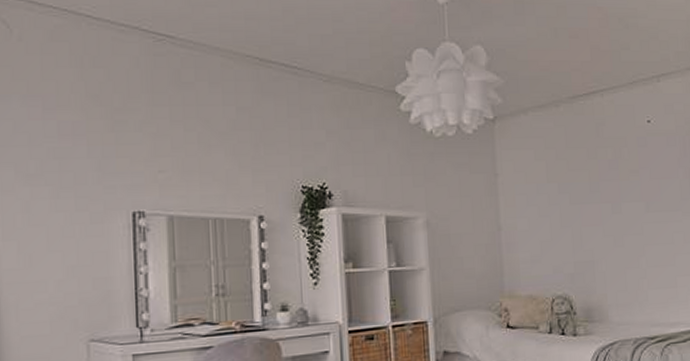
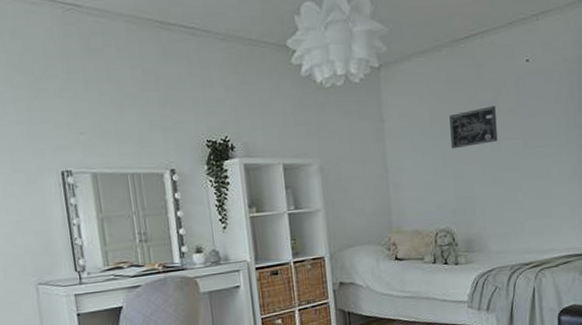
wall art: none [567,166,619,209] -> present [449,106,498,149]

